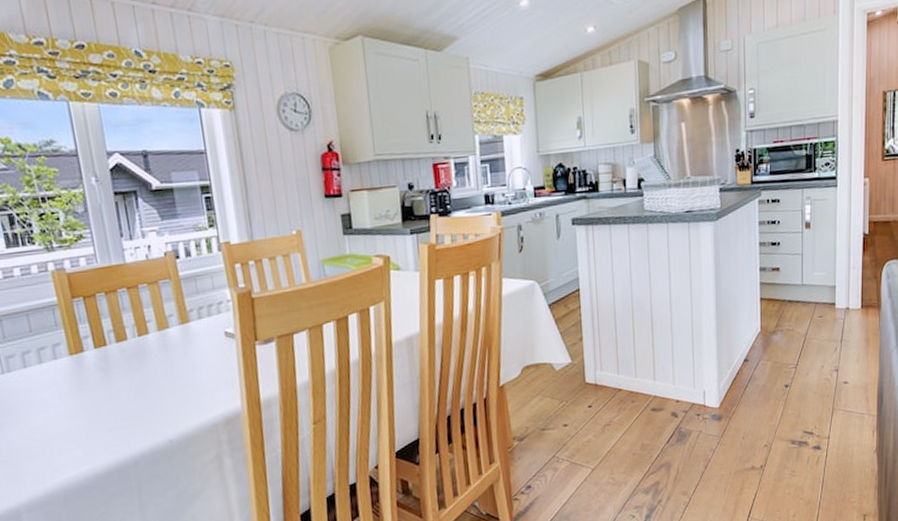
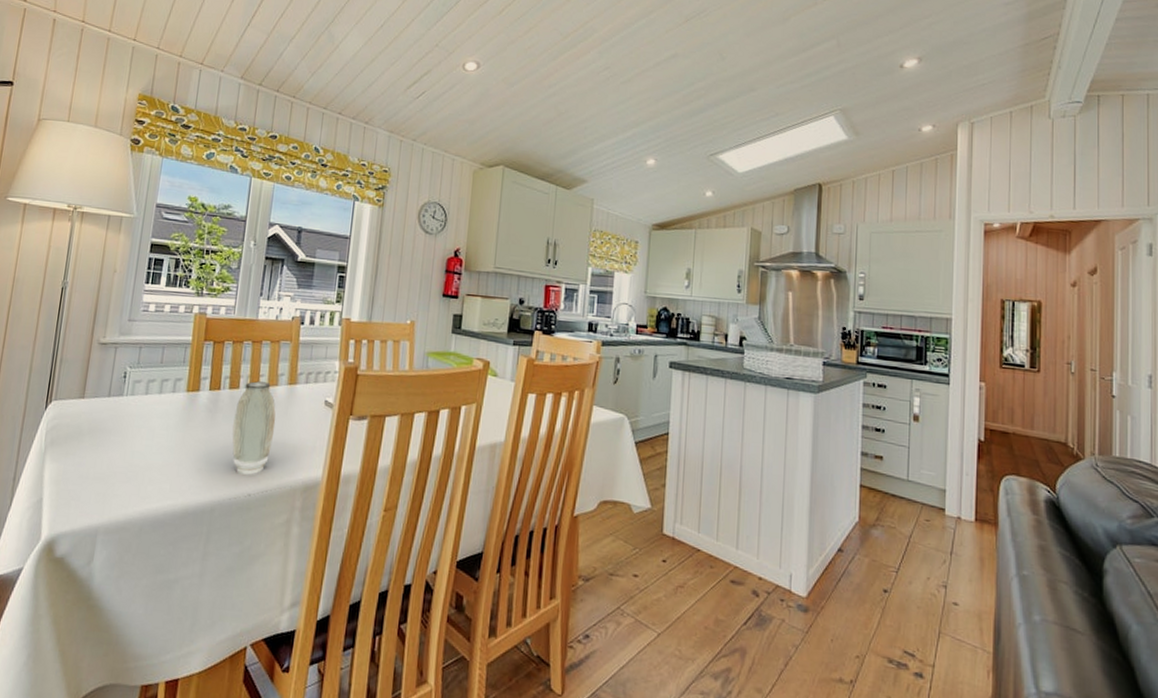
vase: none [129,327,181,424] -> present [232,381,276,475]

